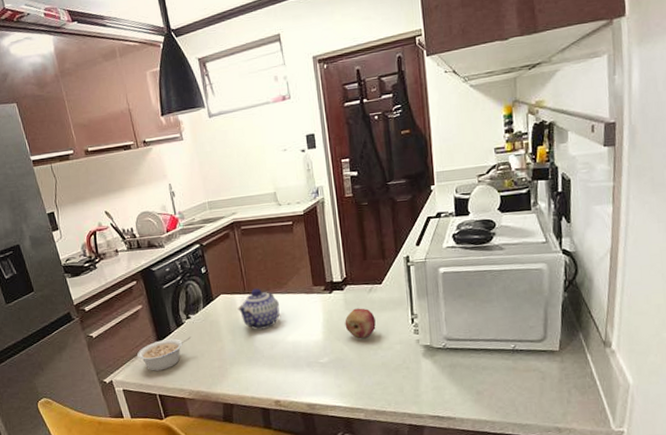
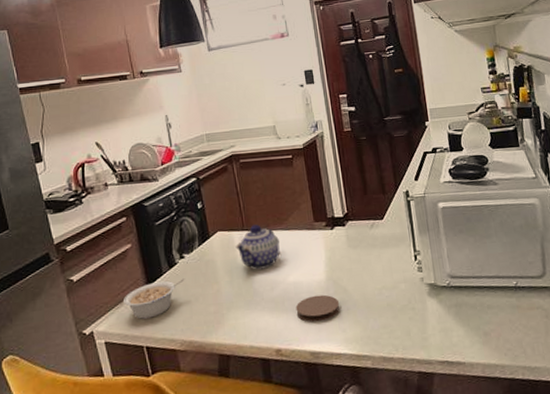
coaster: none [294,353,336,378] -> present [295,294,341,323]
fruit: present [345,308,376,339] -> none [347,245,380,278]

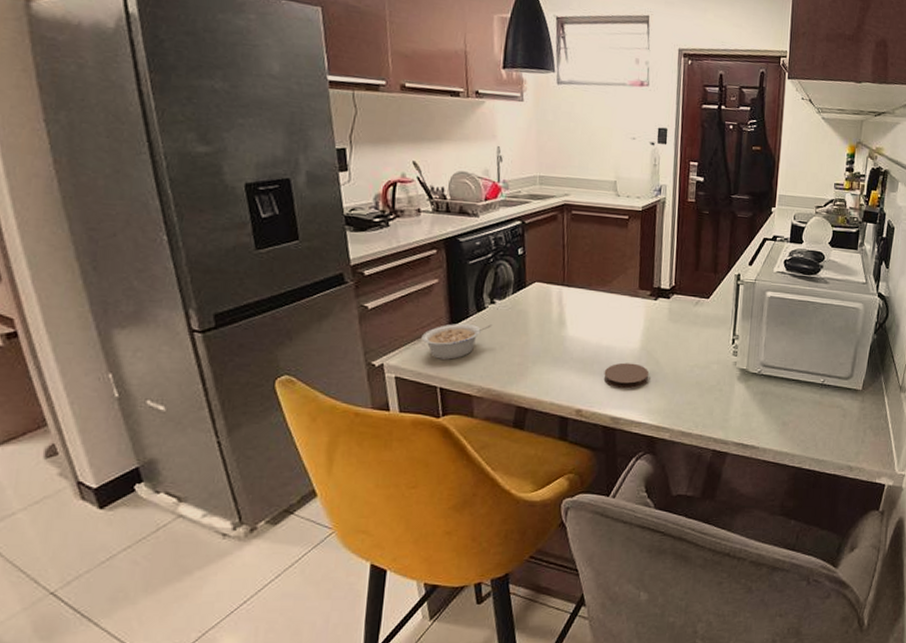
teapot: present [235,224,280,270] -> none [552,281,599,328]

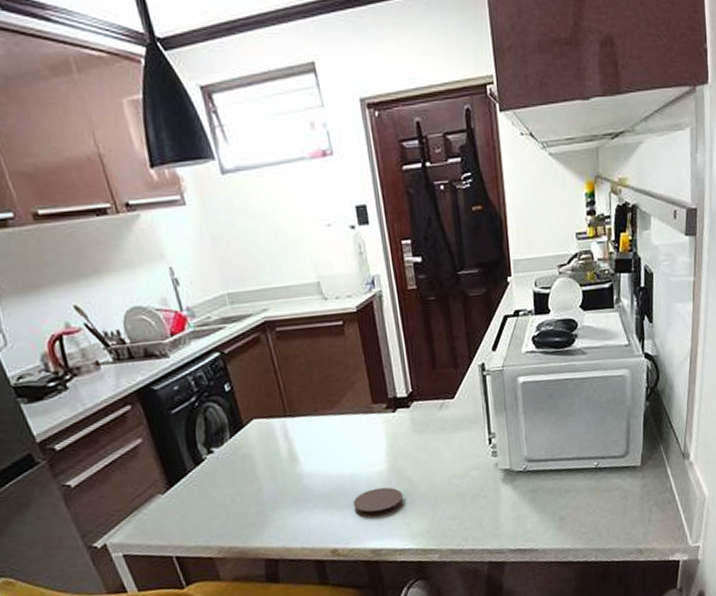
legume: present [422,323,493,360] -> none [140,477,217,527]

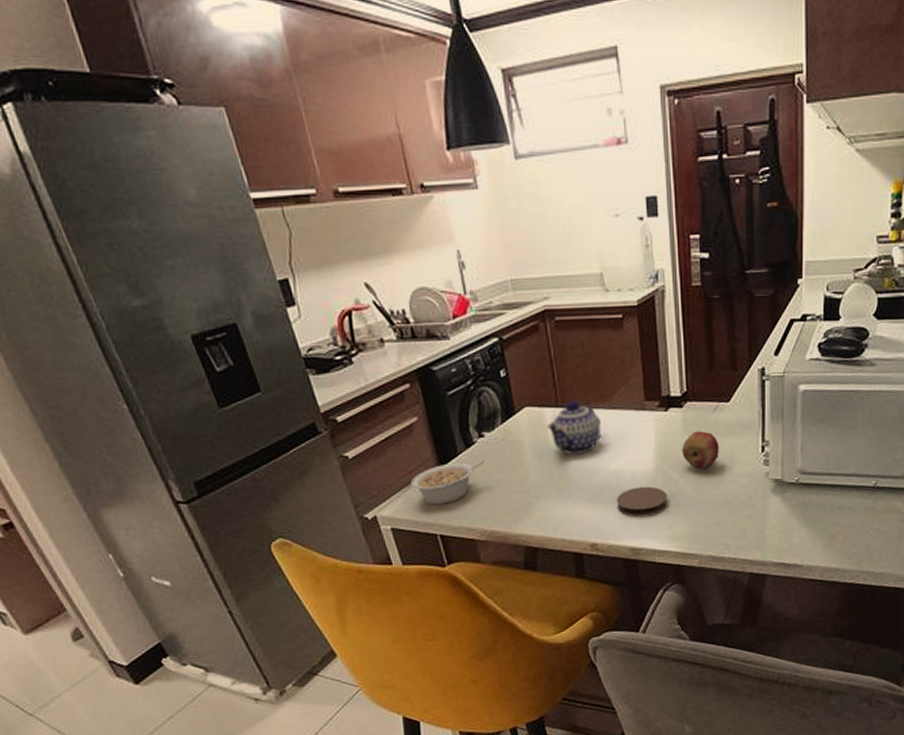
legume: none [140,477,217,527] -> present [411,461,485,505]
teapot: none [277,409,333,463] -> present [547,400,601,455]
fruit: none [412,428,449,467] -> present [682,431,719,470]

